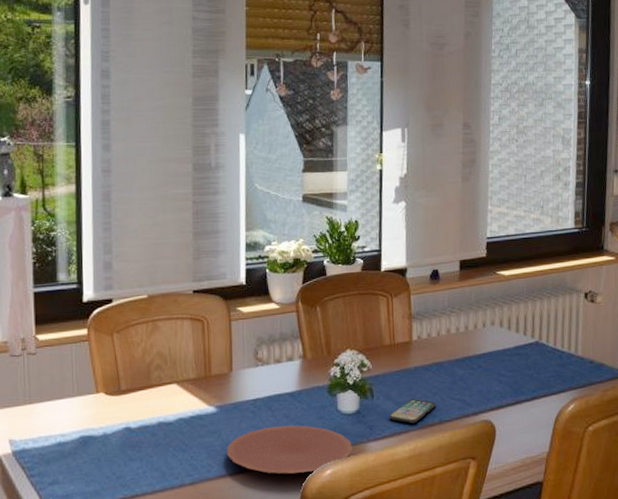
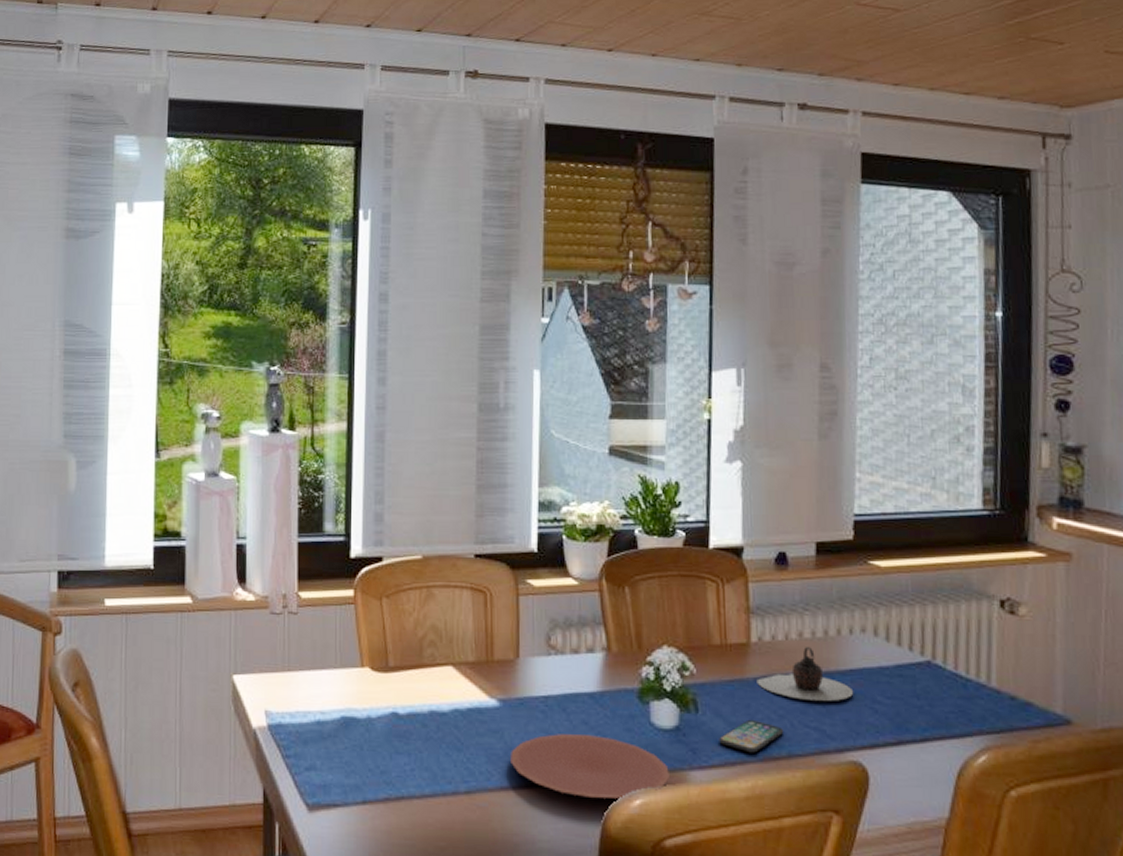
teapot: none [417,340,486,380] -> present [757,647,854,701]

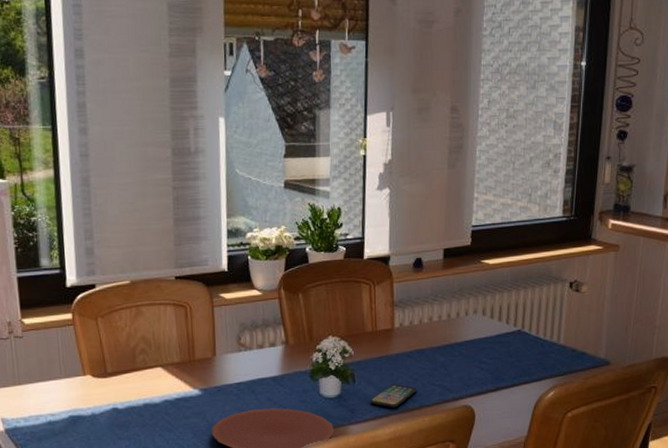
teapot: present [757,647,854,701] -> none [398,328,467,366]

